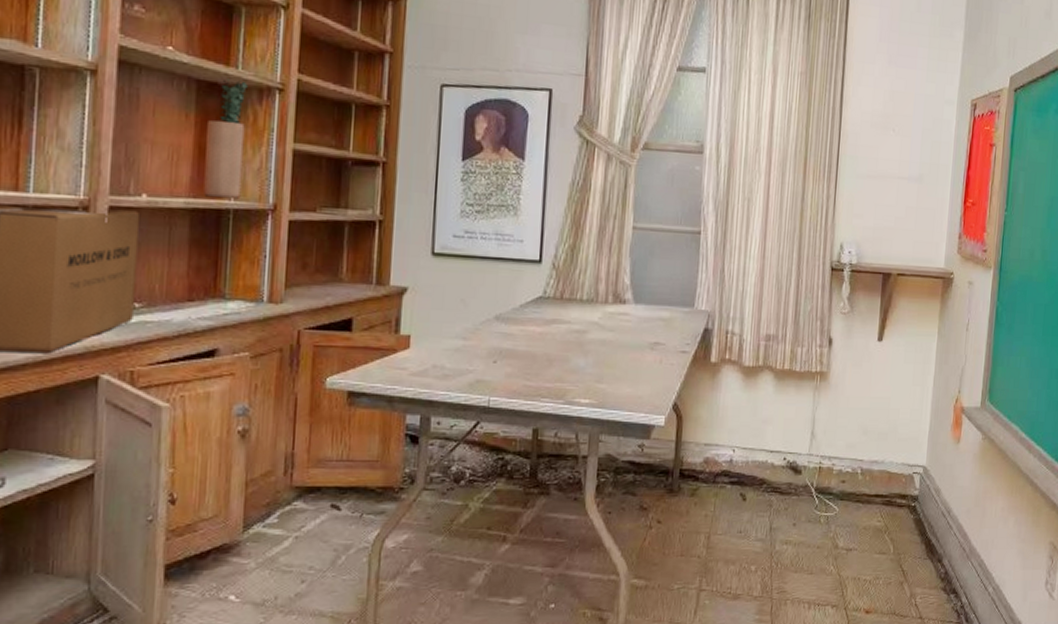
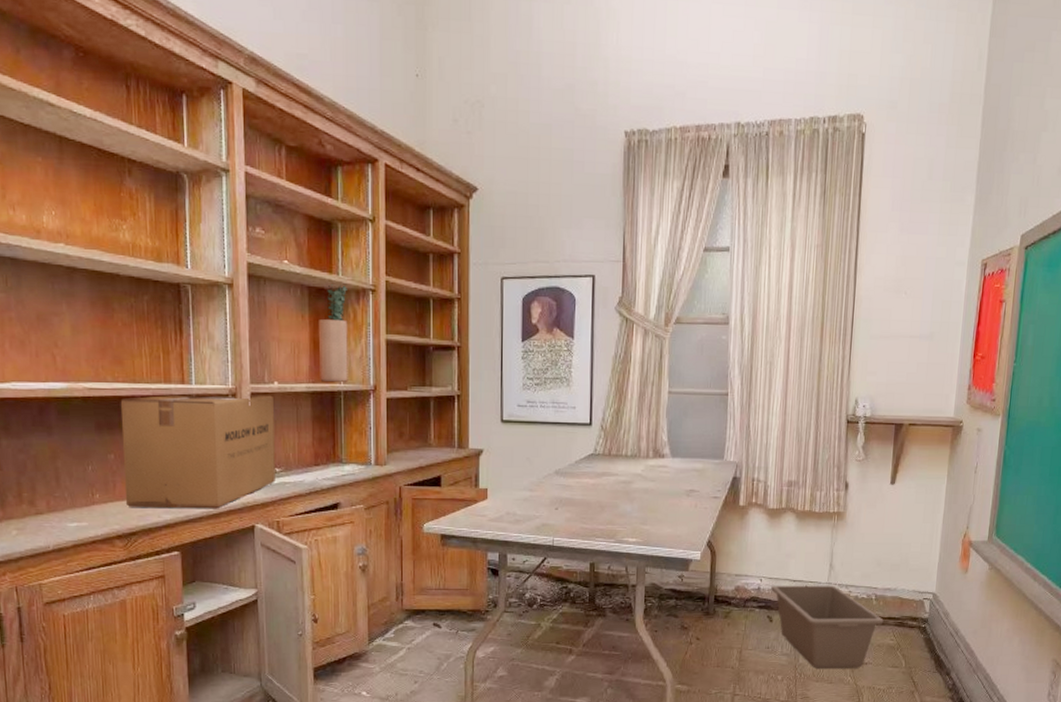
storage bin: none [745,457,870,556] -> present [771,585,884,669]

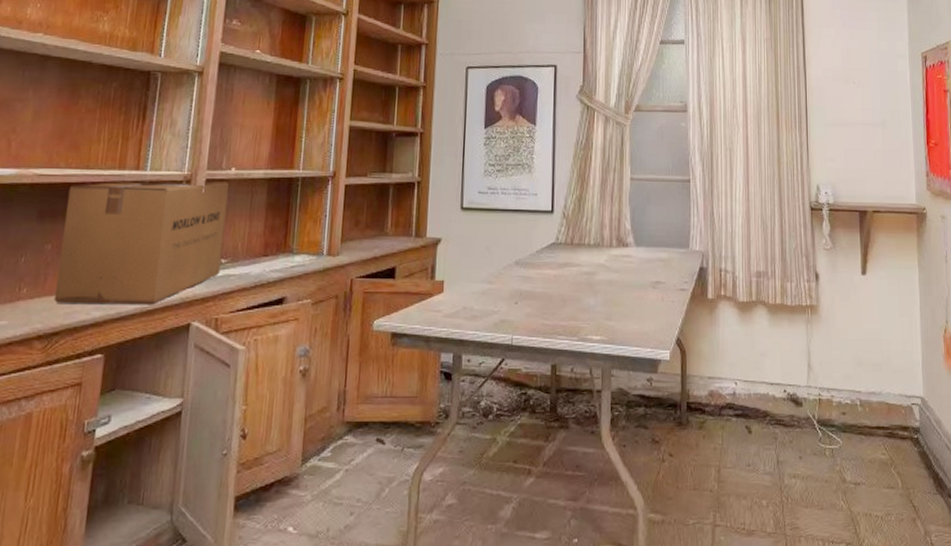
vase: present [317,283,348,383] -> none [279,72,315,170]
storage bin: present [771,585,884,669] -> none [747,389,872,491]

